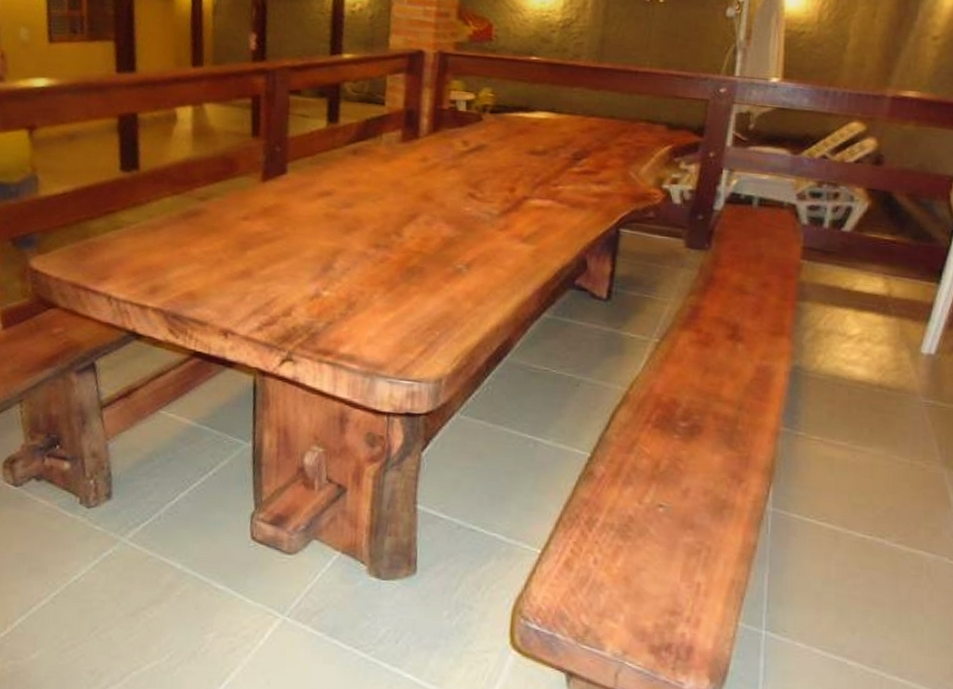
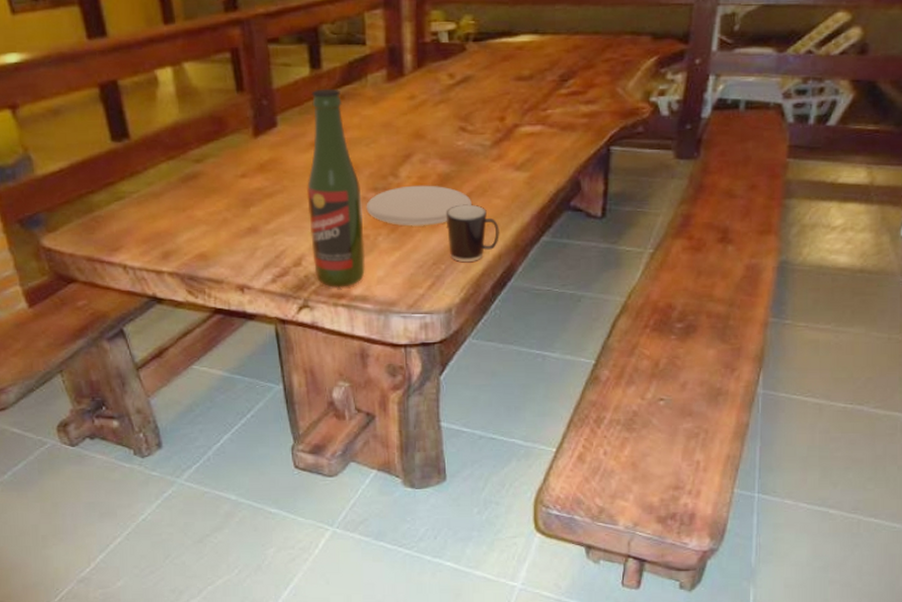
beer bottle: none [303,142,362,344] -> present [306,88,365,288]
plate: none [365,246,474,290] -> present [366,185,472,227]
mug: none [445,270,500,332] -> present [446,204,499,263]

